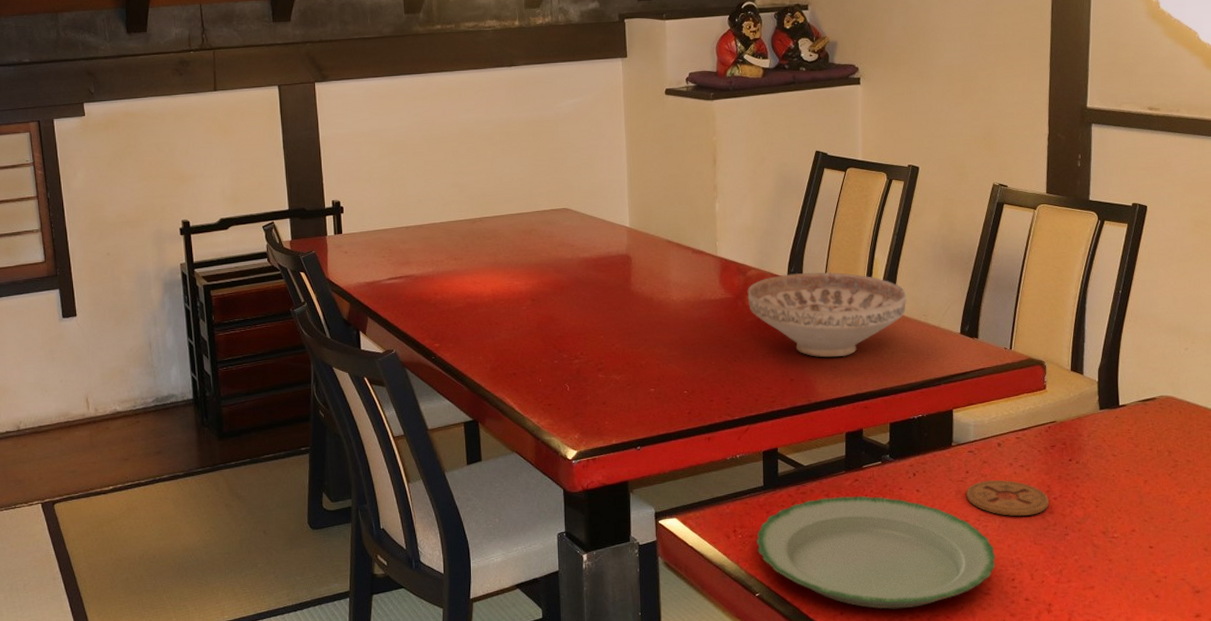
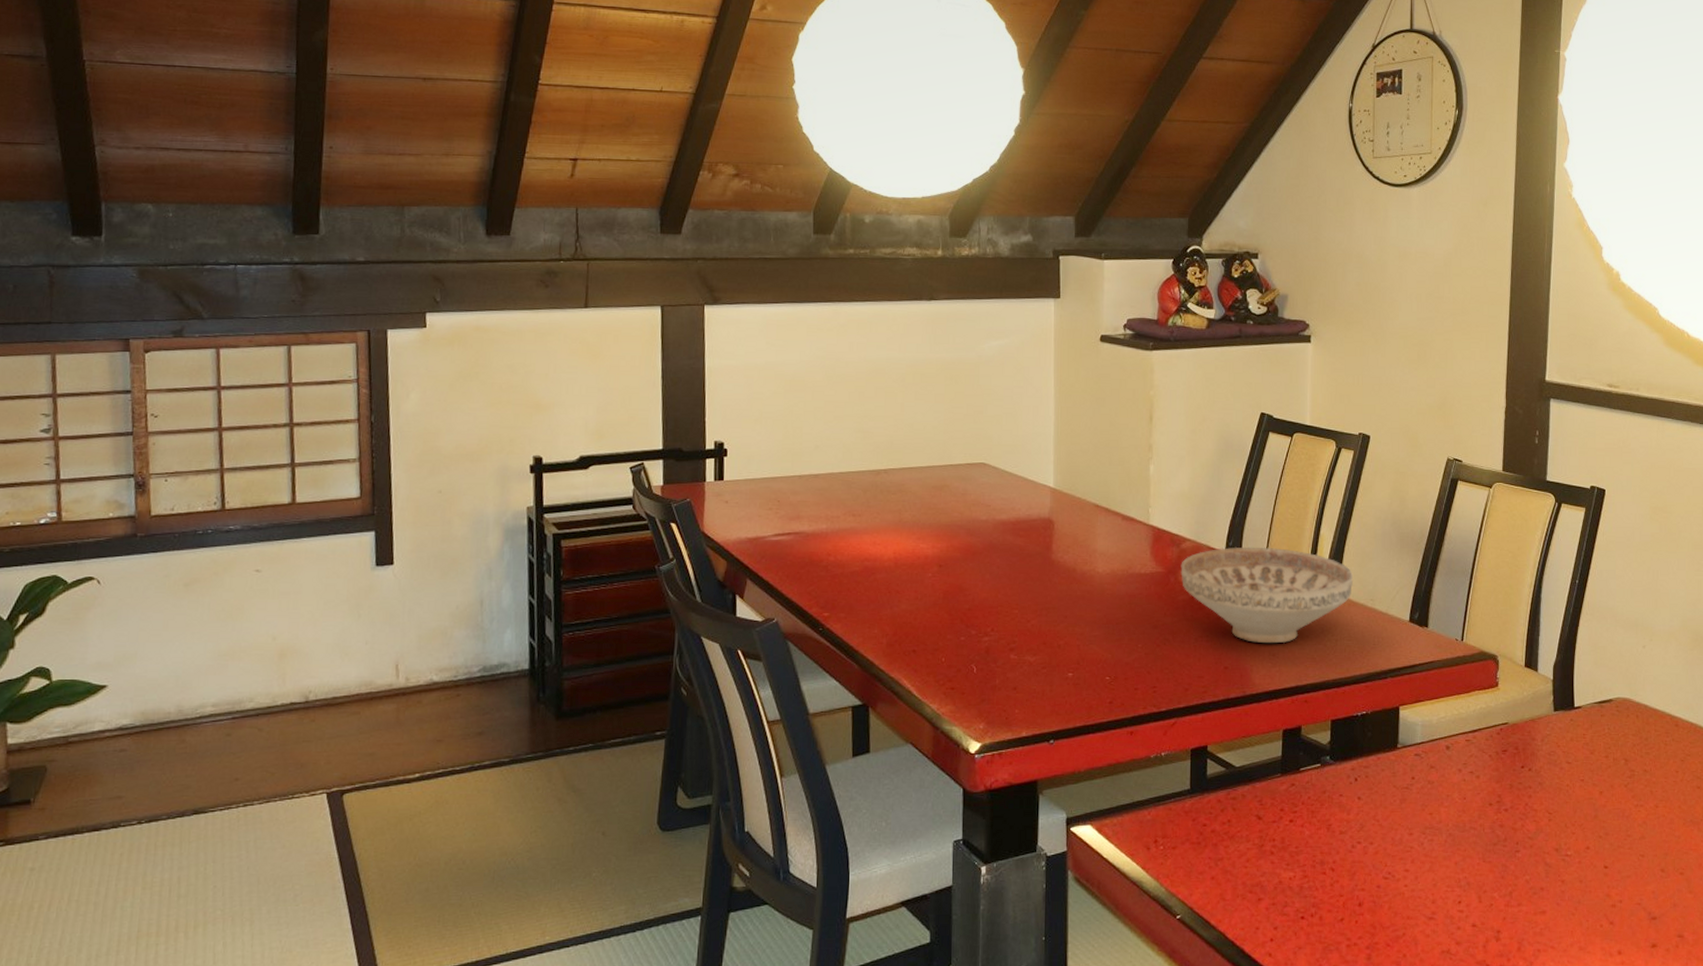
plate: present [756,495,996,610] -> none [1180,802,1442,936]
coaster: present [966,479,1049,517] -> none [1411,787,1499,830]

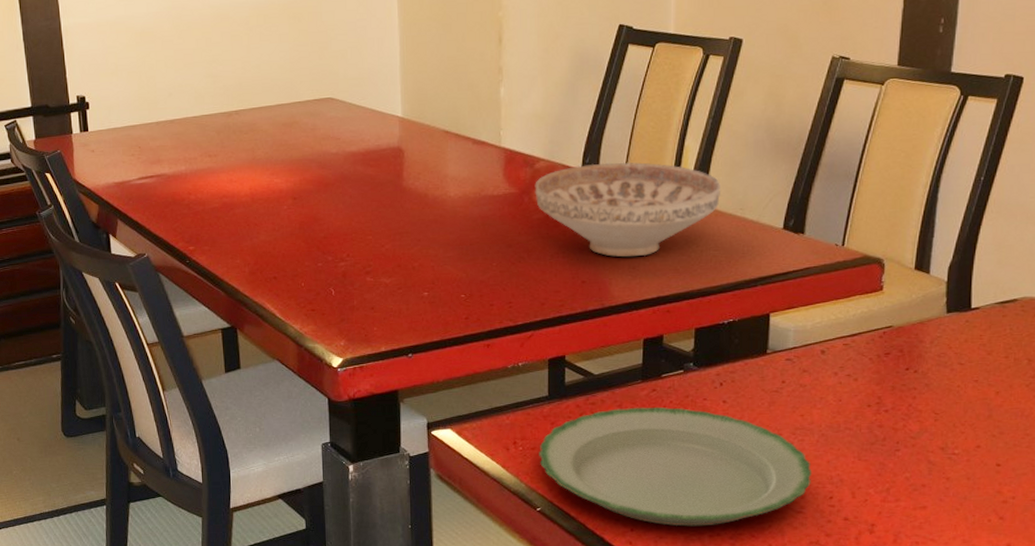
plate: none [1180,802,1442,936] -> present [539,406,812,527]

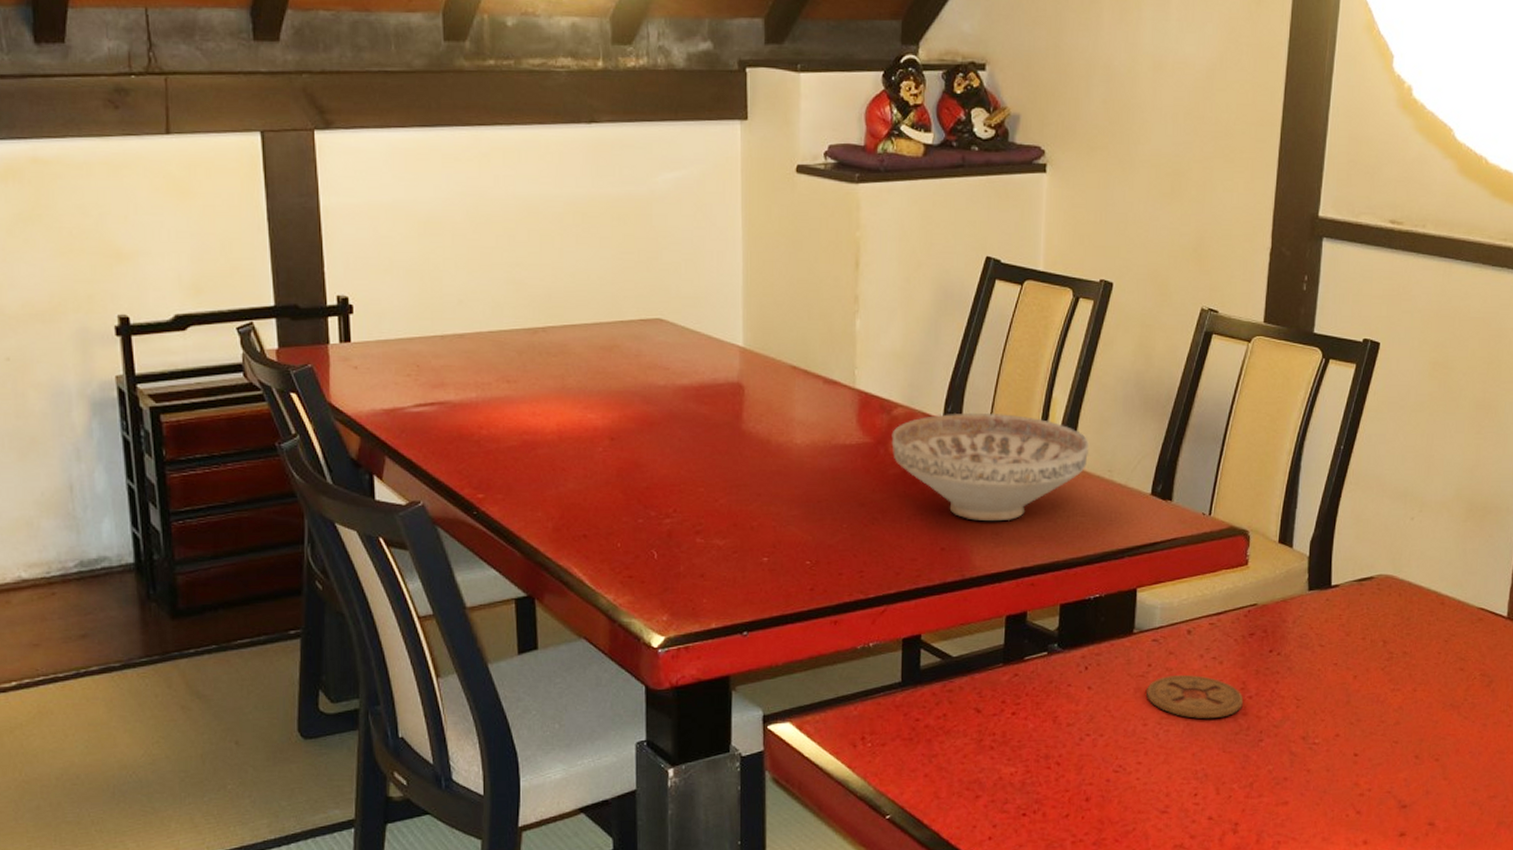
plate: present [539,406,812,527] -> none [889,694,1178,833]
coaster: none [781,390,879,431] -> present [1146,674,1243,719]

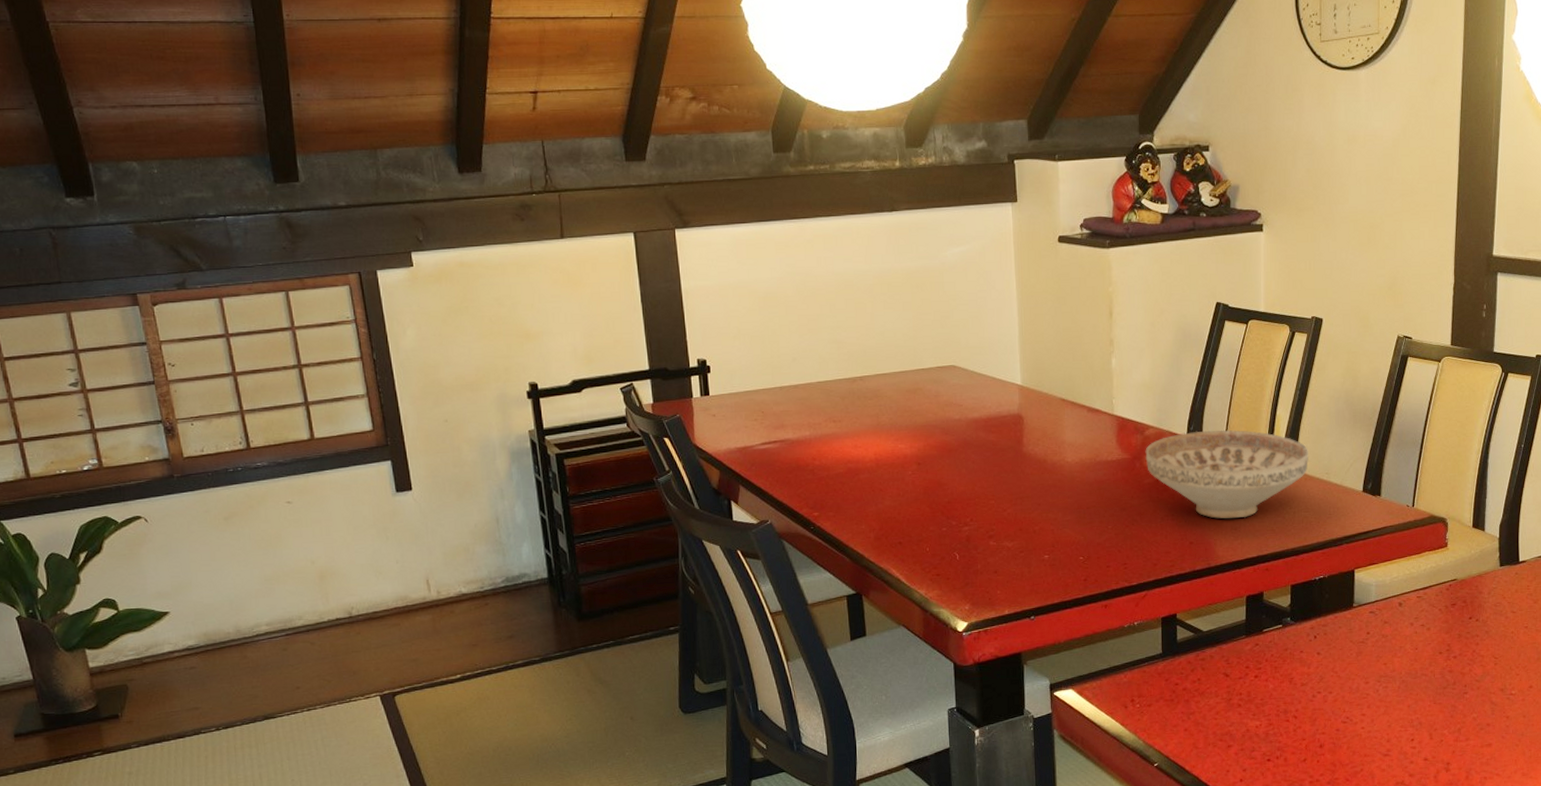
coaster: present [1146,674,1243,719] -> none [1367,640,1449,677]

